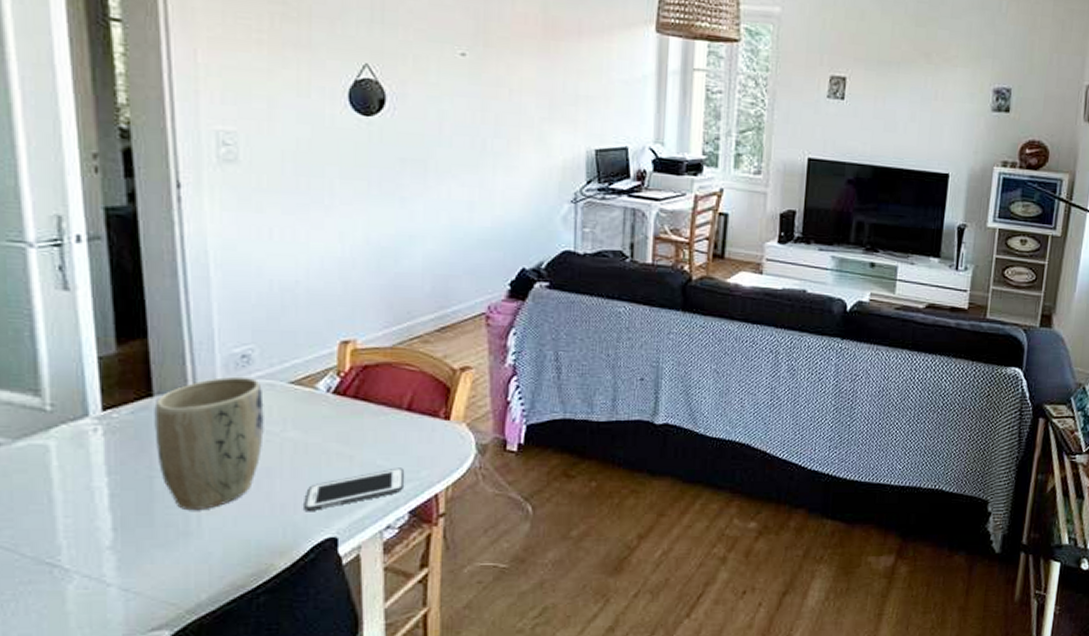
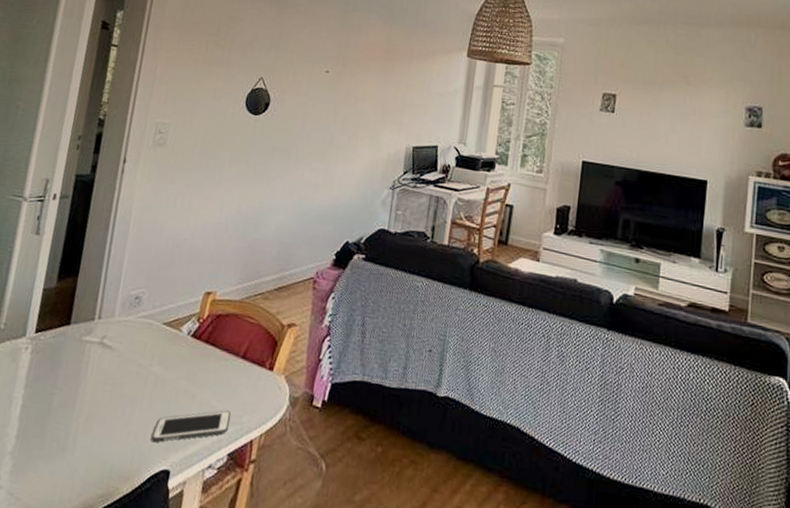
plant pot: present [154,376,264,509] -> none [59,314,144,429]

